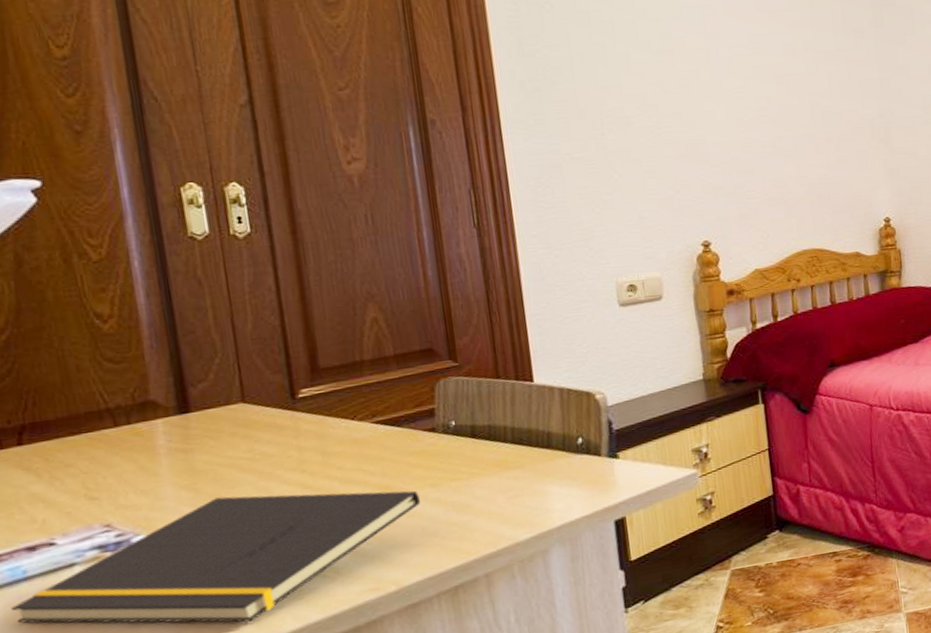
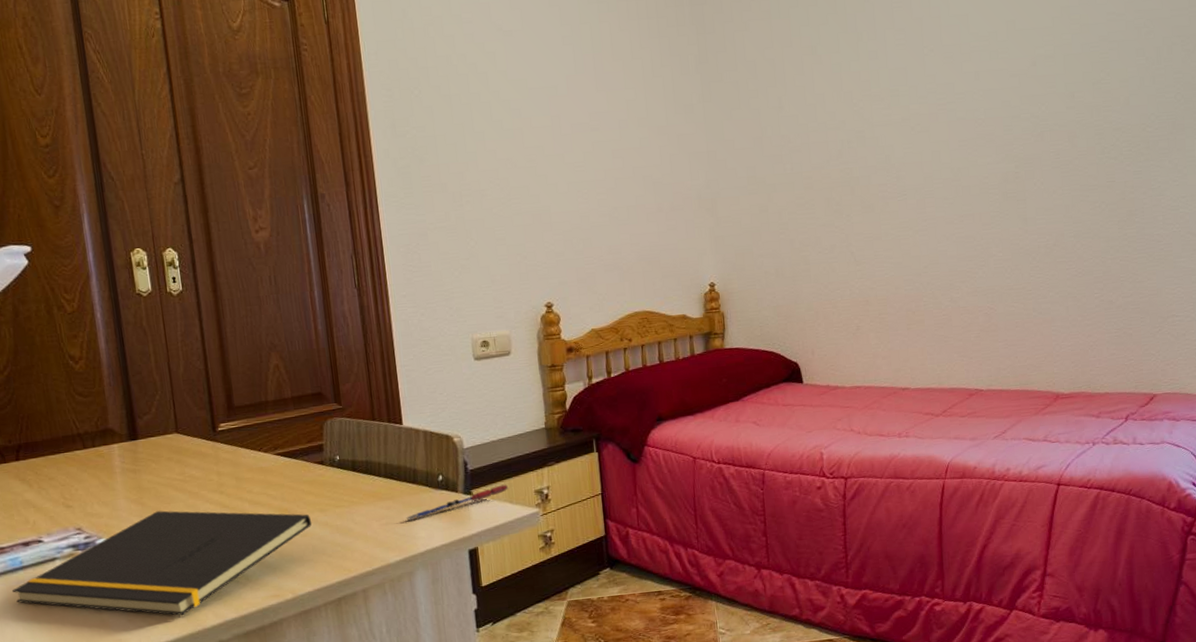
pen: none [538,444,662,491] -> present [406,484,509,521]

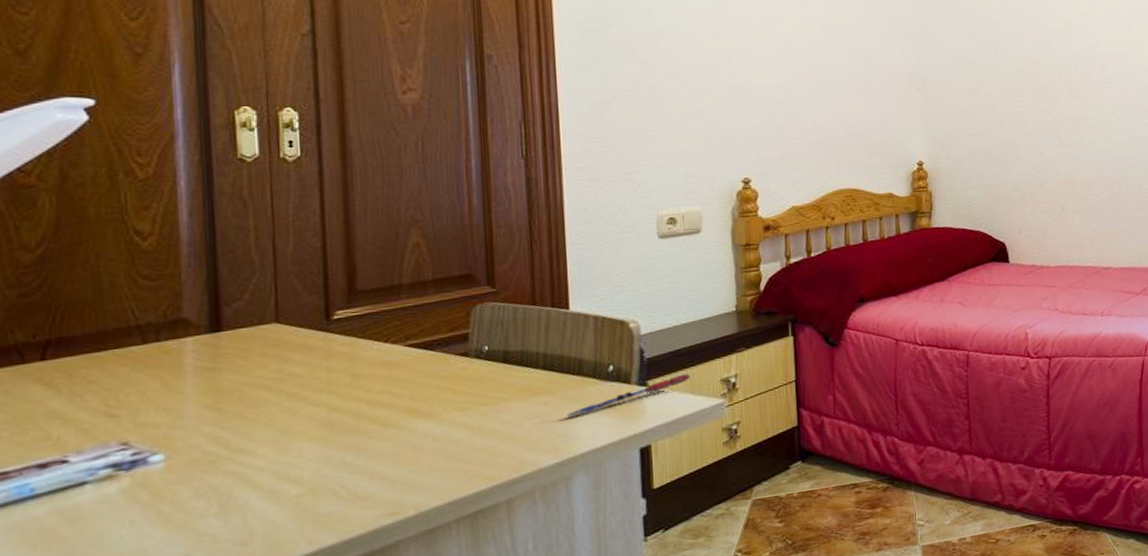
notepad: present [12,510,312,616] -> none [14,414,448,546]

